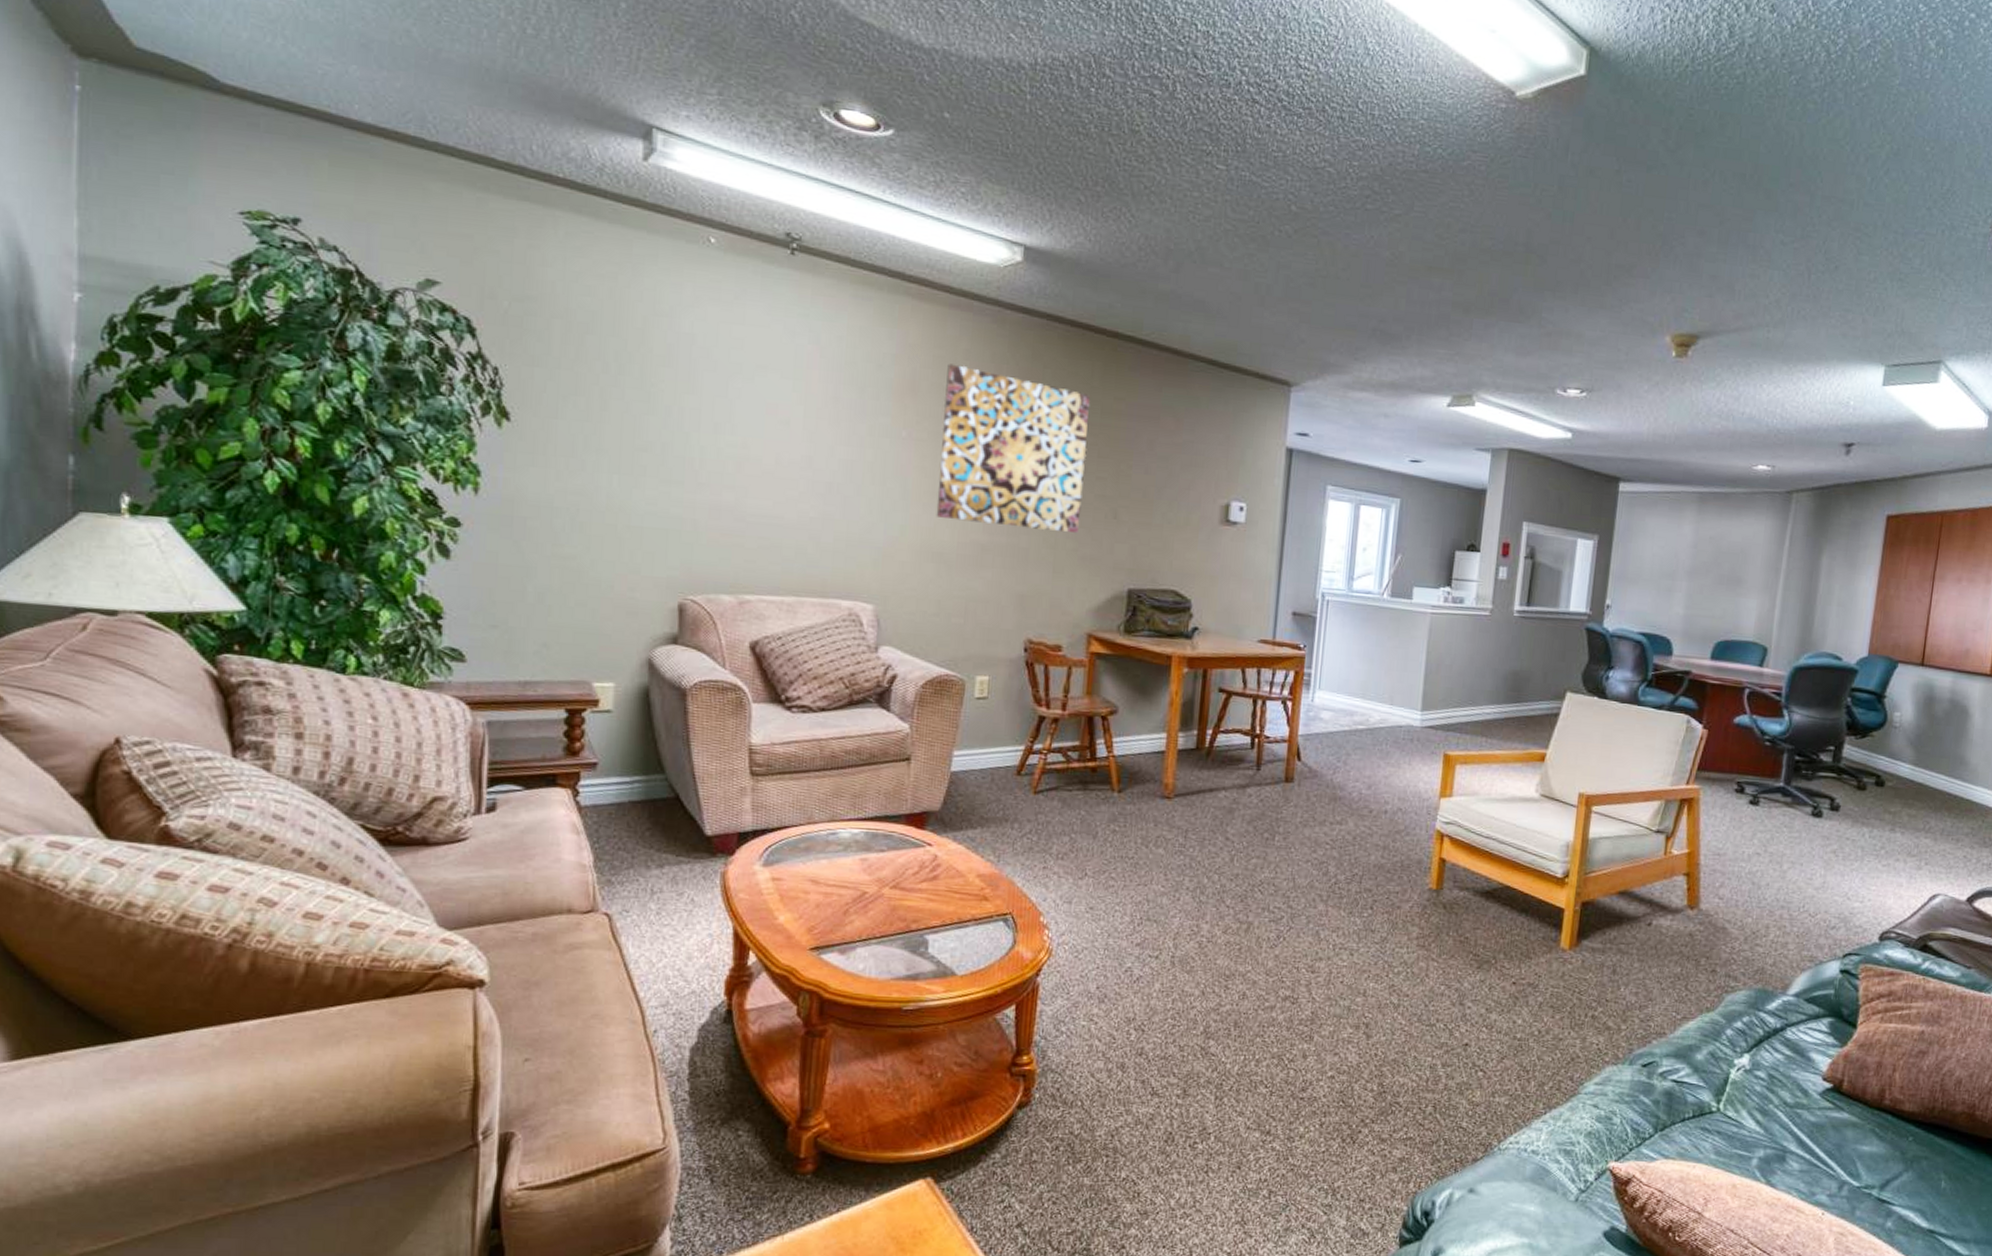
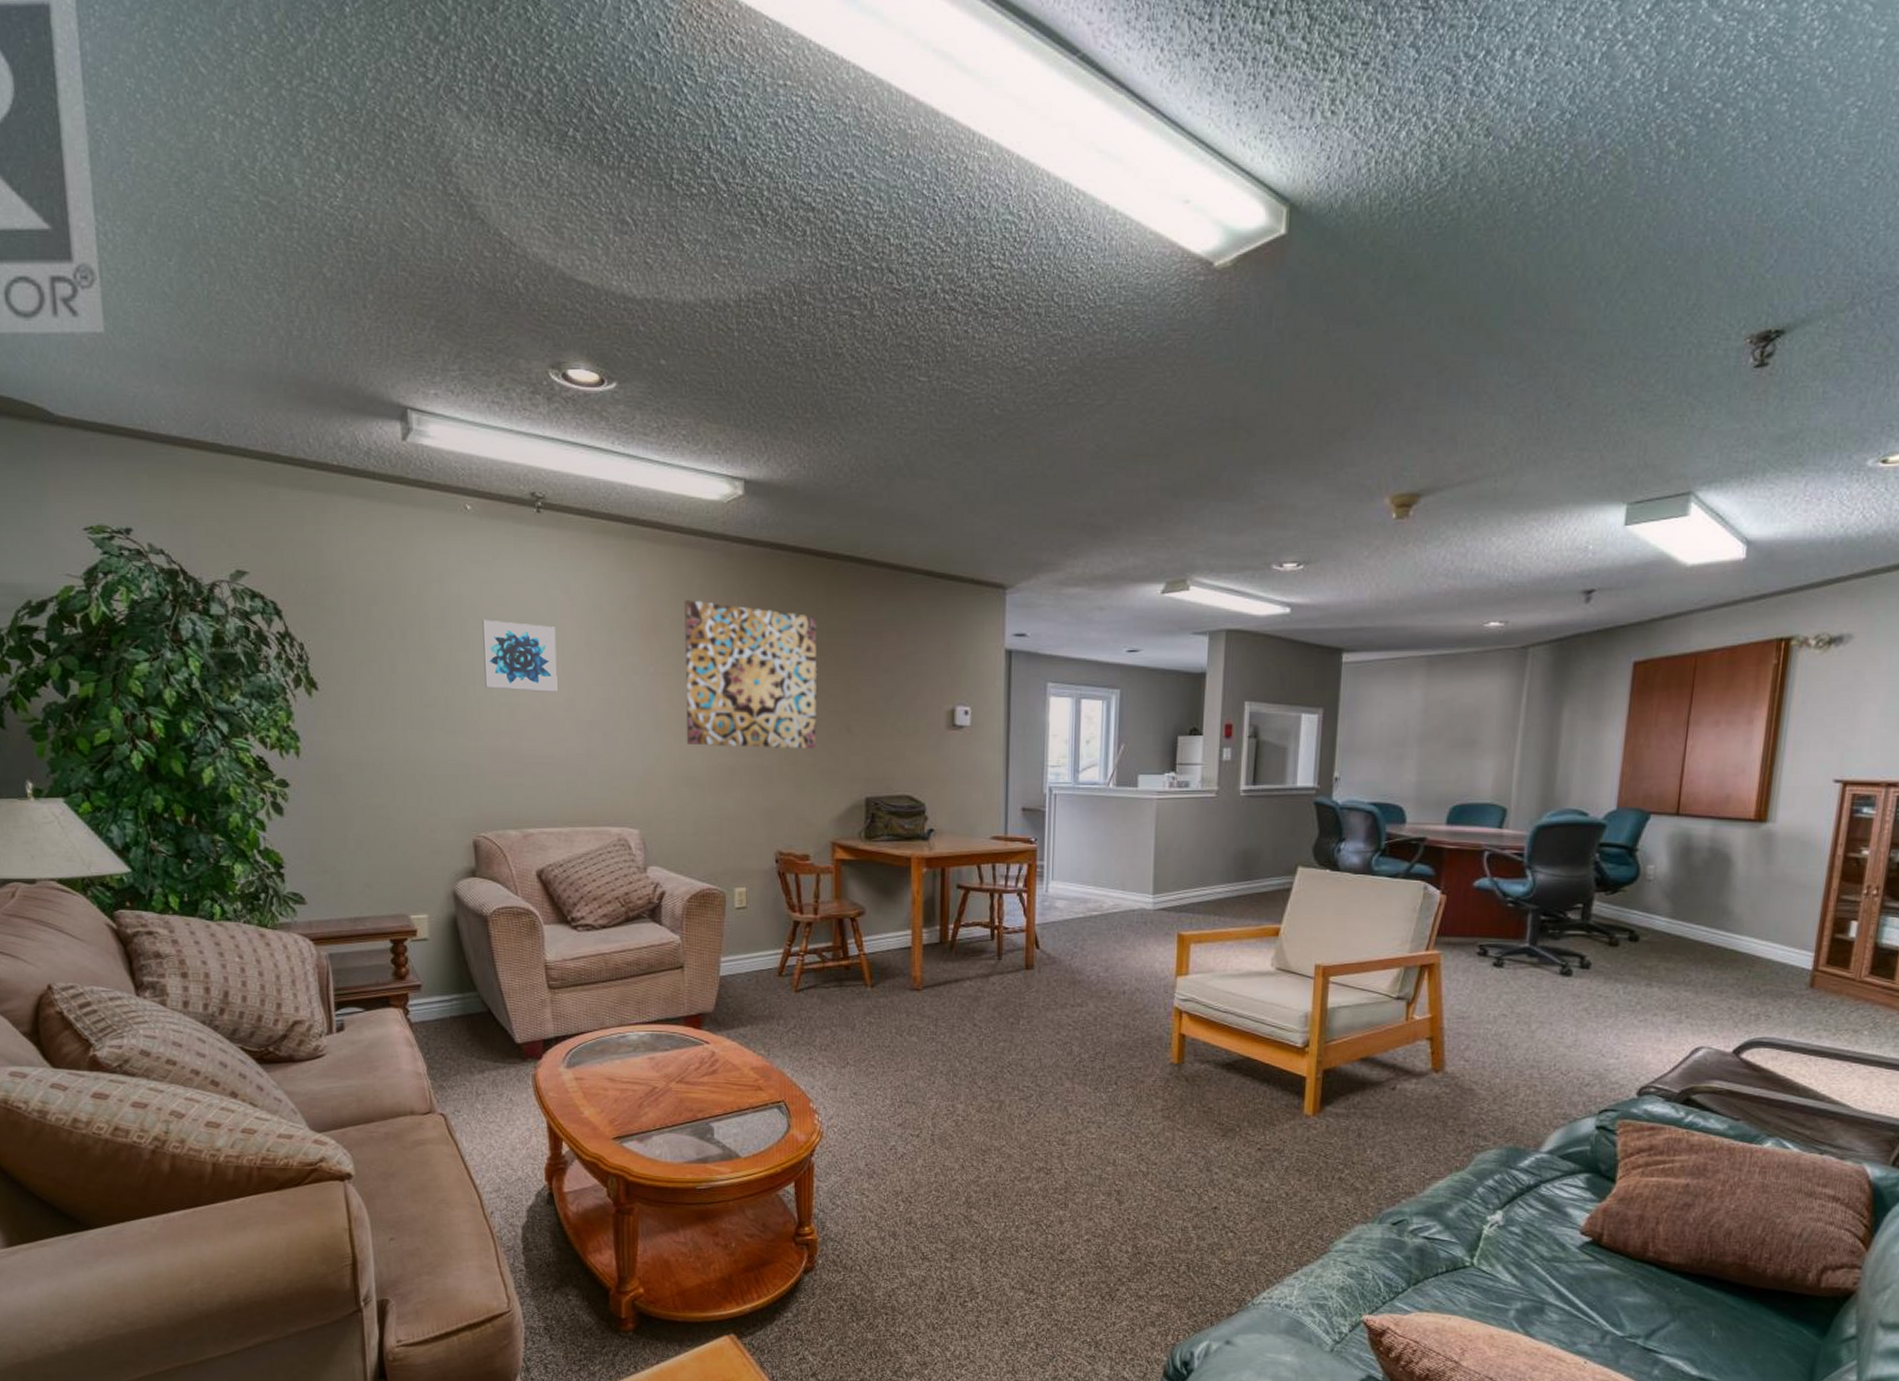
wall art: none [711,362,799,448] -> present [482,619,558,692]

